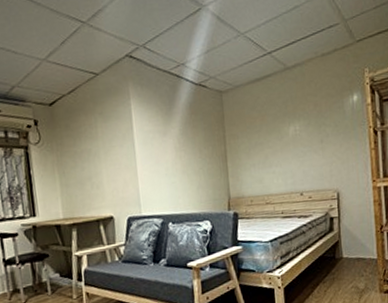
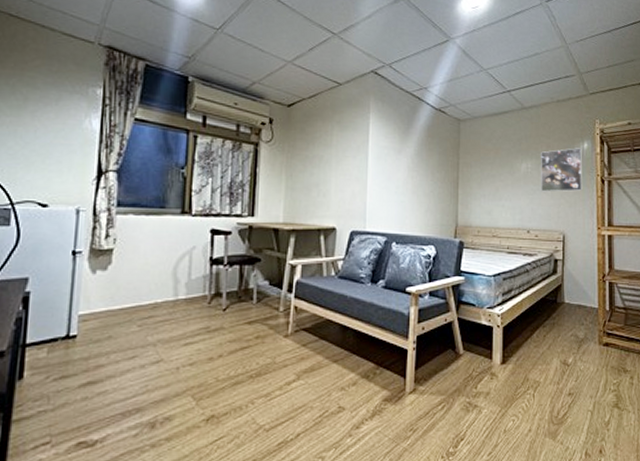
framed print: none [308,101,354,153] -> present [541,148,582,192]

